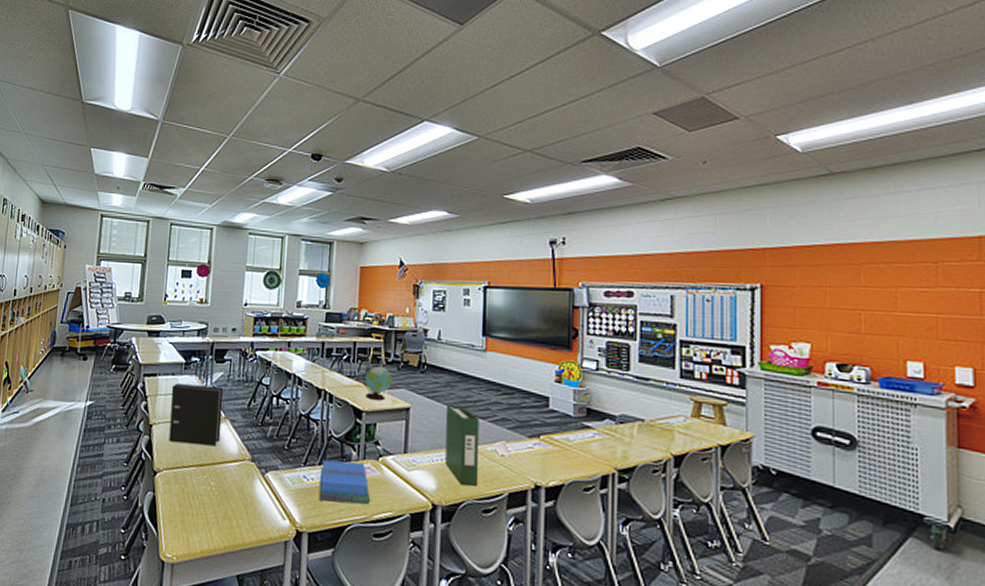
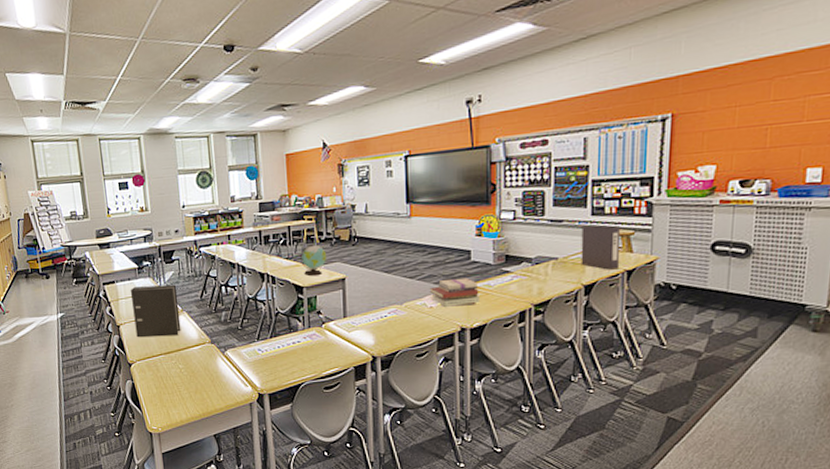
books: present [318,460,370,504] -> none [272,331,318,367]
binder: present [445,404,479,486] -> none [377,268,411,337]
books: none [502,426,557,460] -> present [429,278,479,307]
binder: none [669,388,713,442] -> present [581,224,620,270]

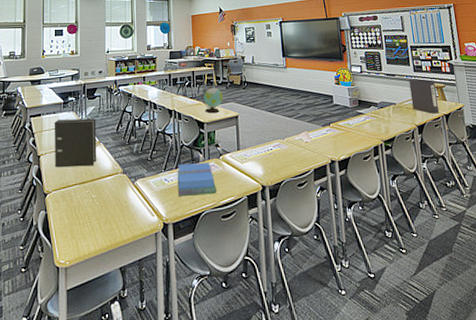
books: none [272,331,318,367] -> present [177,162,216,196]
books: present [429,278,479,307] -> none [304,117,343,142]

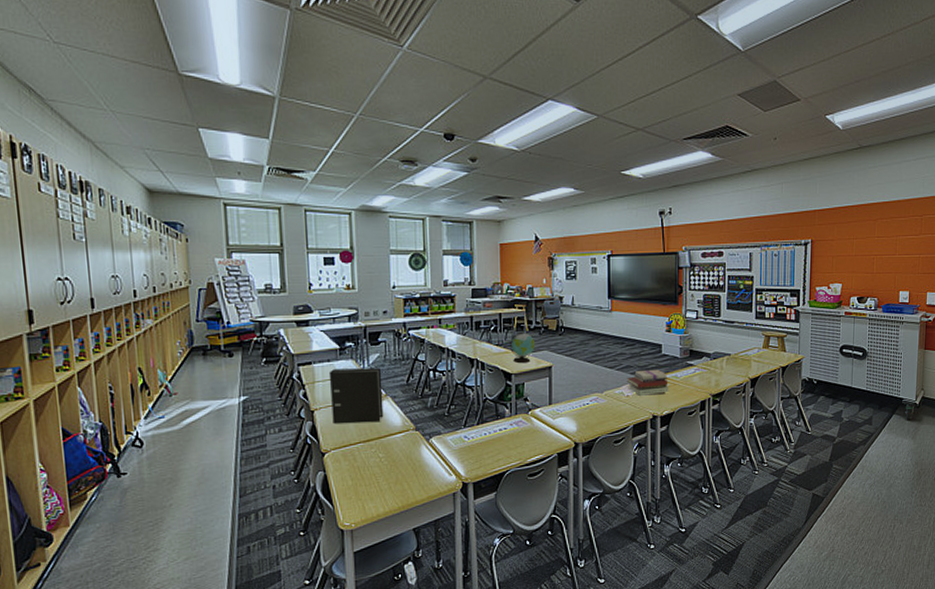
books: present [177,162,216,196] -> none [478,417,523,454]
books: none [304,117,343,142] -> present [627,369,668,396]
binder: present [408,79,440,114] -> none [748,327,777,366]

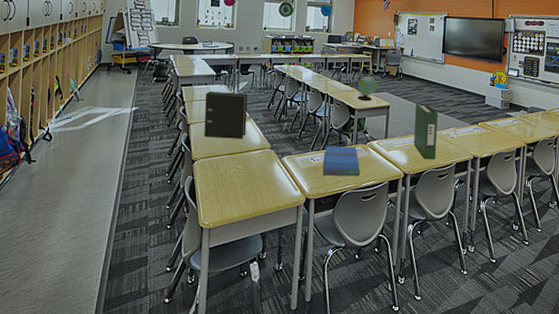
books: none [478,417,523,454] -> present [322,146,360,177]
binder: none [581,358,610,424] -> present [413,102,438,159]
books: present [627,369,668,396] -> none [453,116,489,139]

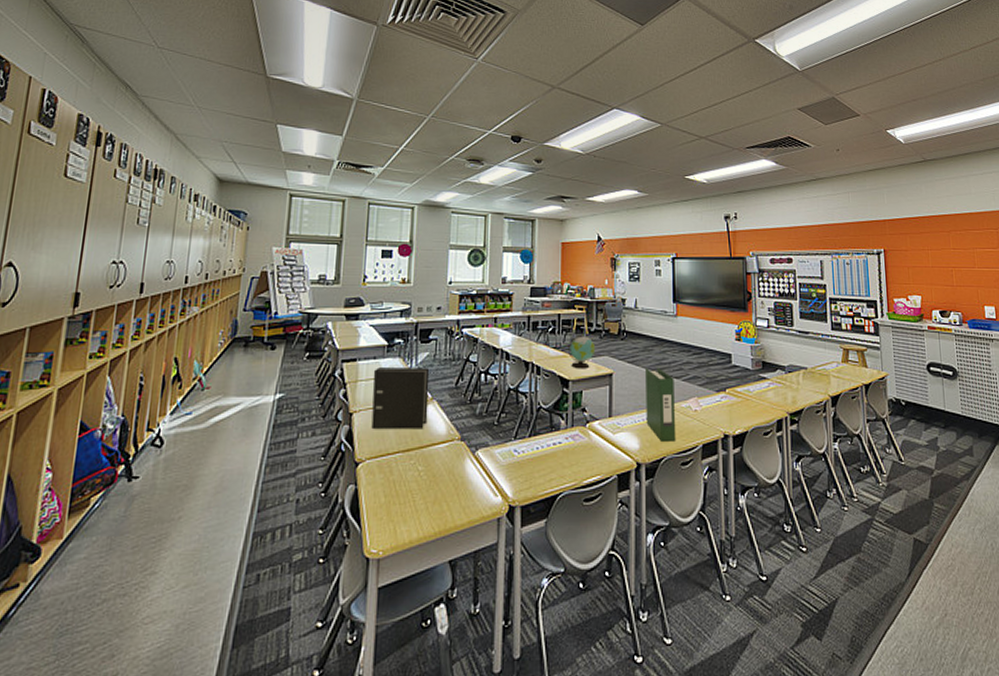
books: present [322,146,360,177] -> none [530,430,579,472]

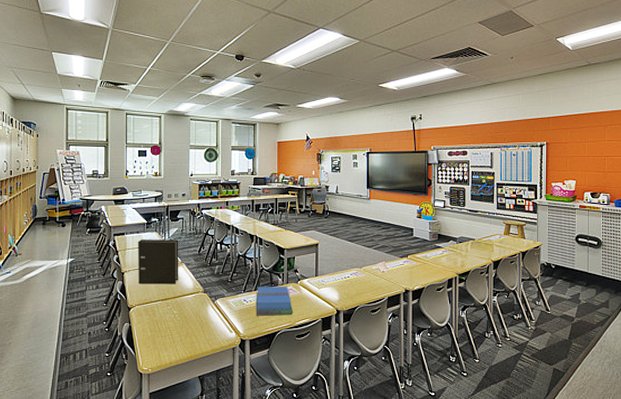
books: none [530,430,579,472] -> present [256,286,293,316]
globe: present [568,335,596,369] -> none [284,215,305,241]
binder: present [644,367,676,441] -> none [343,238,368,294]

